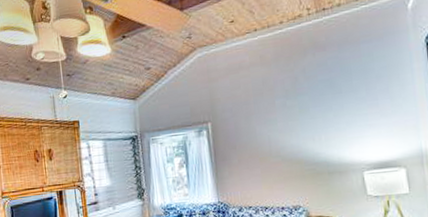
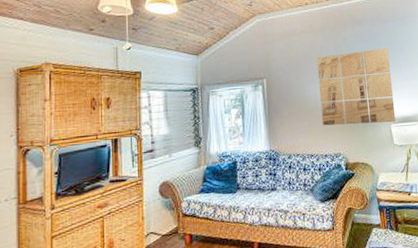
wall art: none [269,76,371,174] -> present [316,47,396,126]

